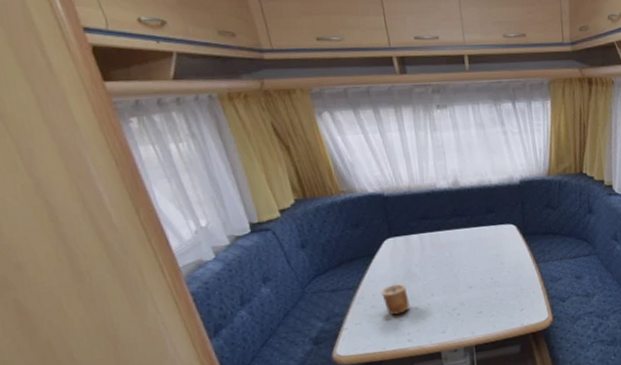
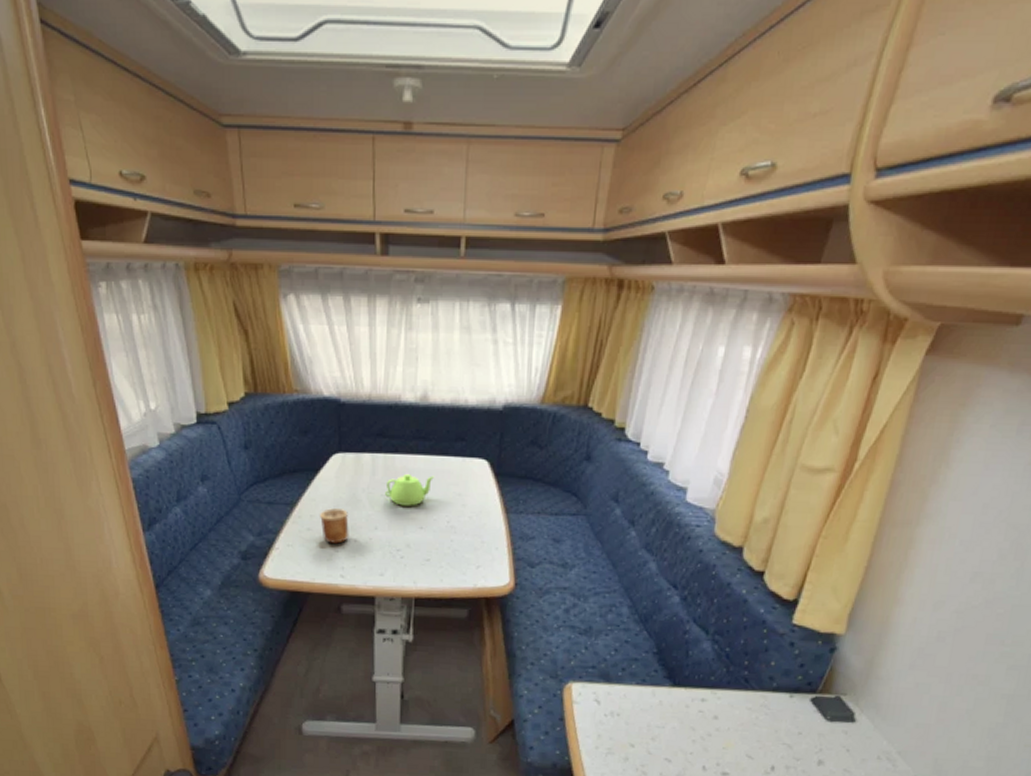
teapot: none [435,244,475,273] -> present [385,473,435,506]

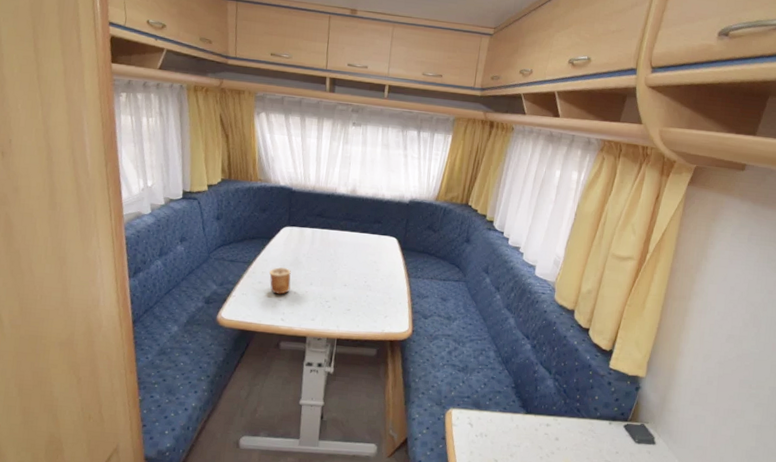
teapot: present [385,473,435,506] -> none [320,244,358,269]

